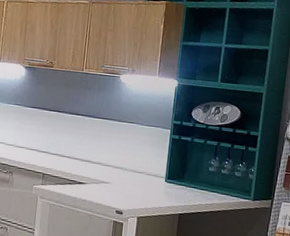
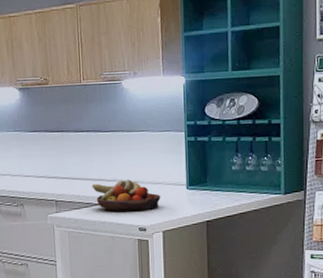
fruit bowl: none [78,163,140,196] -> present [92,179,161,212]

